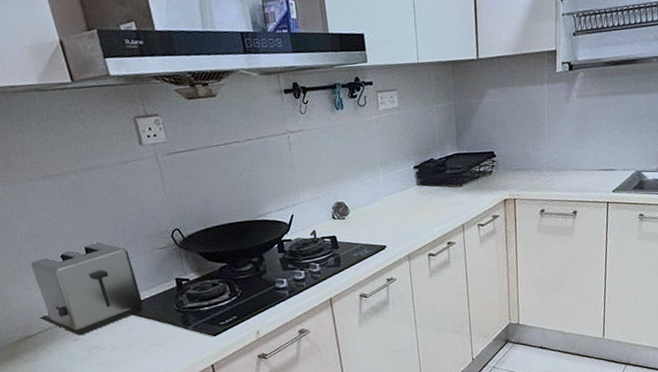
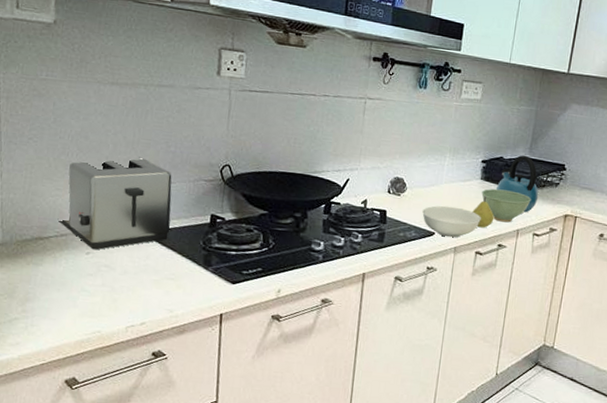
bowl: none [369,217,426,248] -> present [422,205,481,238]
fruit: none [416,200,439,231] -> present [472,196,495,228]
bowl: none [421,188,469,221] -> present [481,188,531,223]
kettle: none [433,151,476,207] -> present [496,155,539,213]

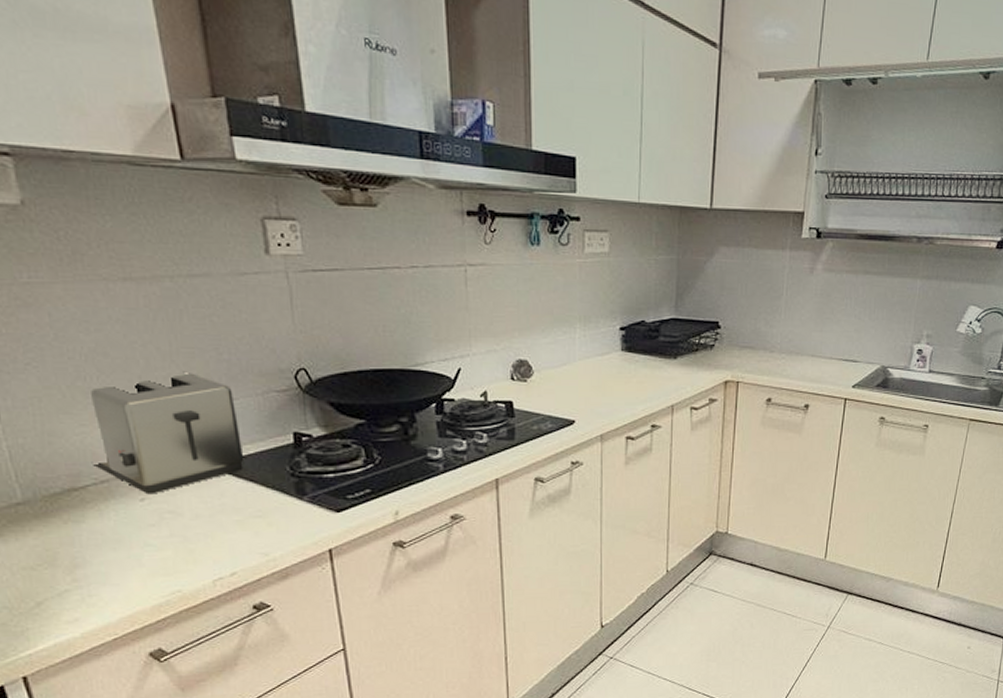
bowl: present [422,205,481,238] -> none [557,387,628,424]
fruit: present [472,196,495,228] -> none [616,370,643,408]
bowl: present [481,188,531,223] -> none [624,360,684,398]
kettle: present [496,155,539,213] -> none [642,315,692,384]

